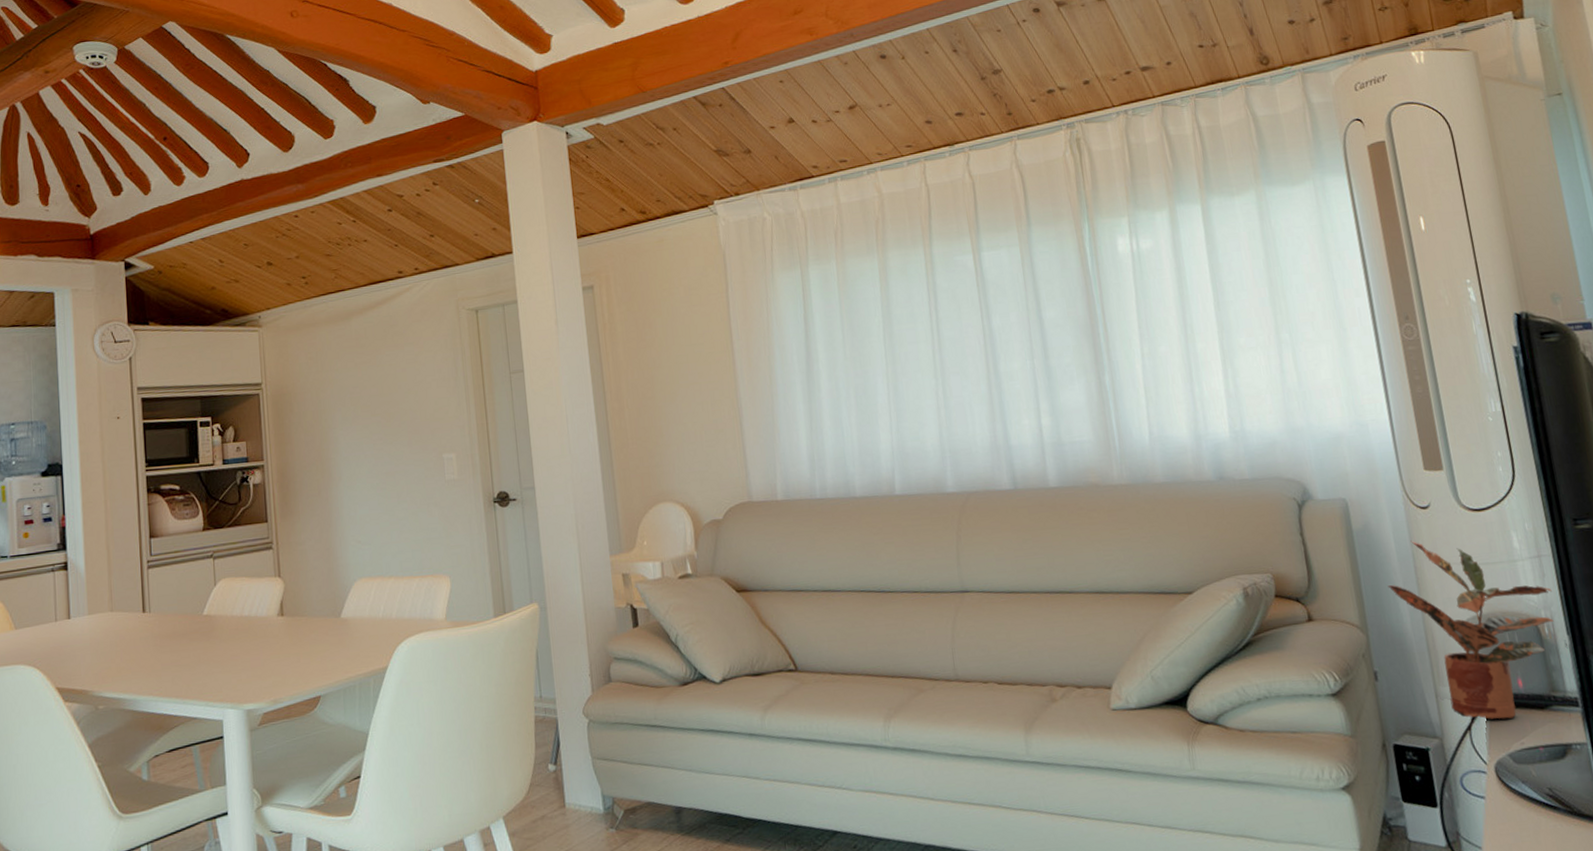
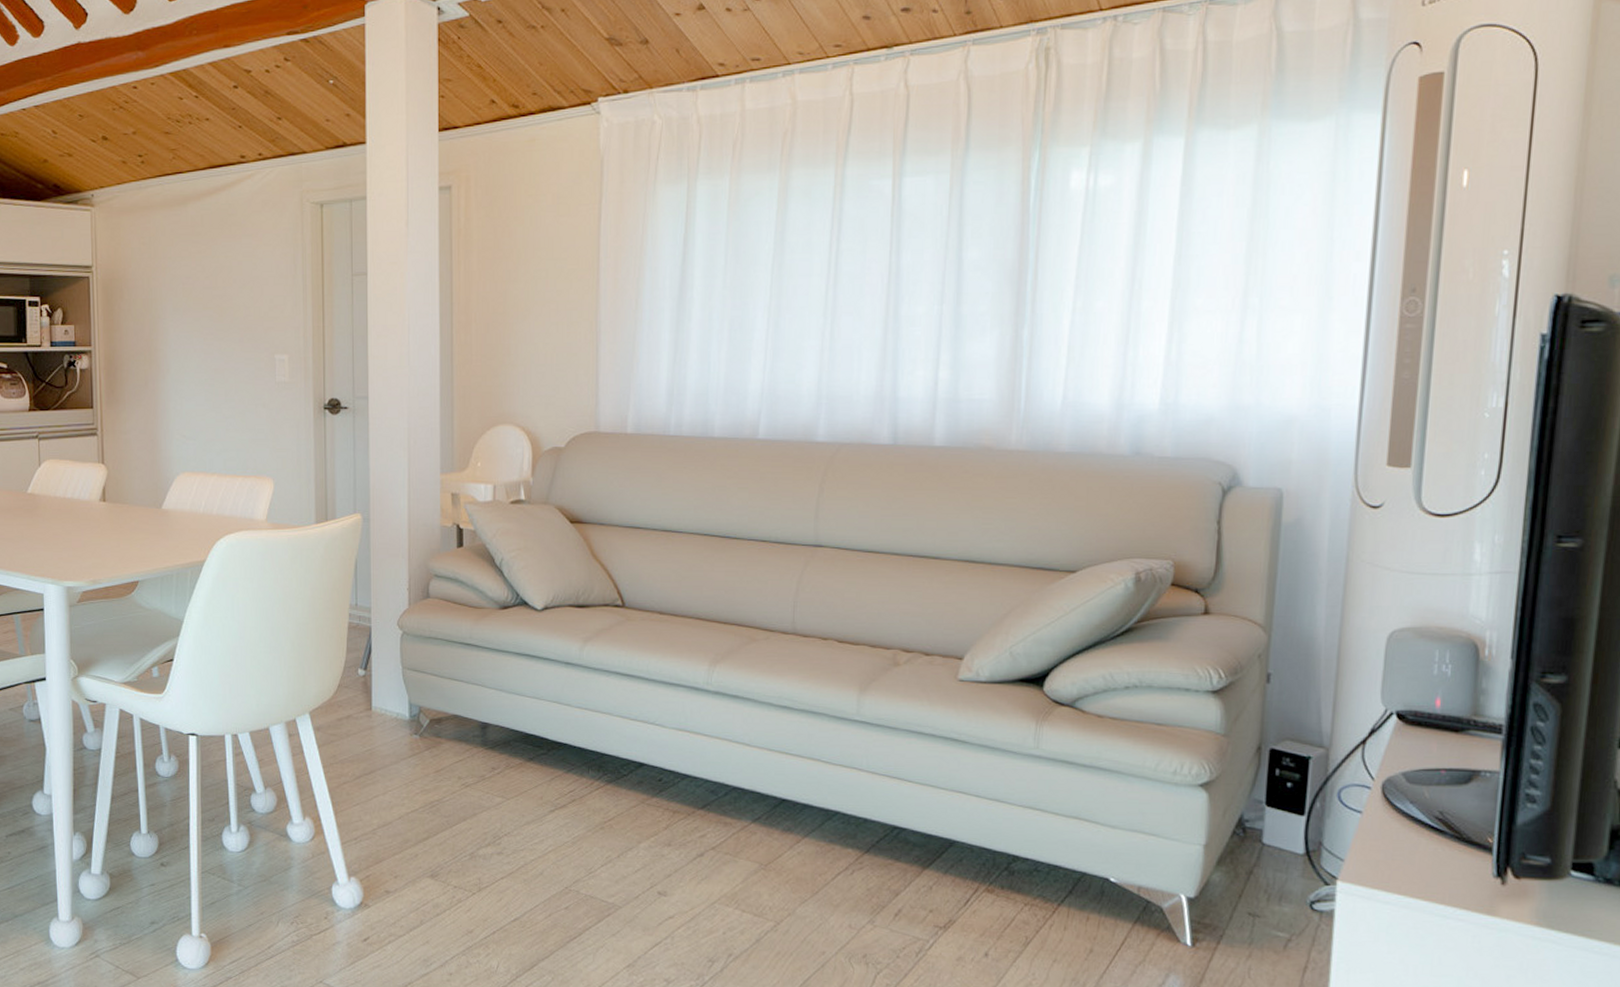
potted plant: present [1388,540,1554,719] -> none [1307,540,1507,737]

